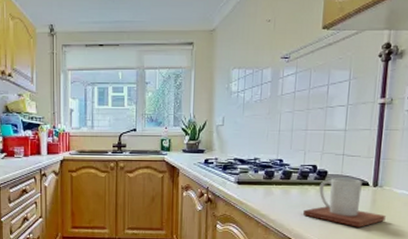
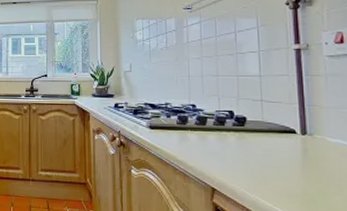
mug: present [303,178,386,227] -> none [225,124,323,179]

